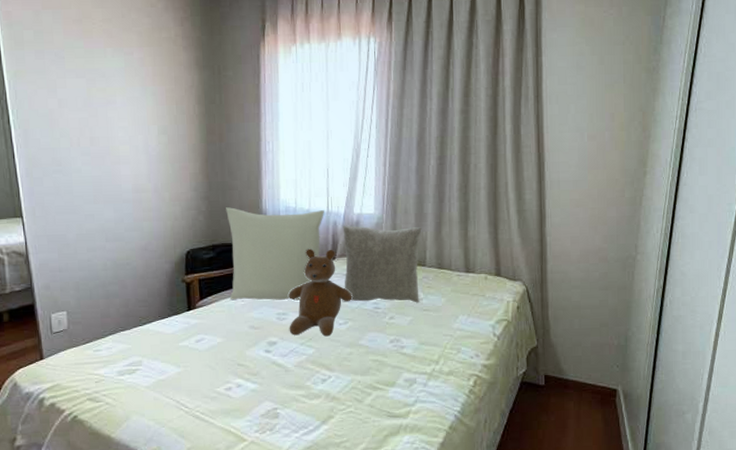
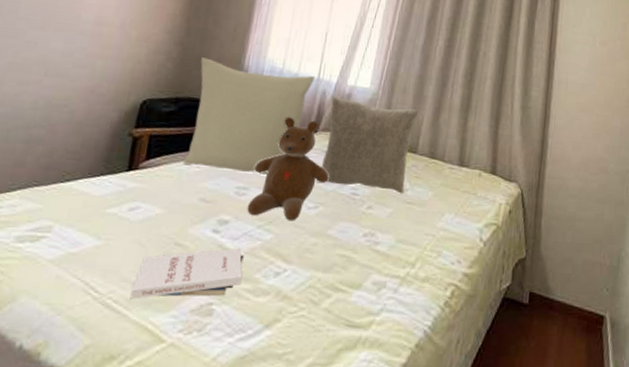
books: none [212,362,296,411] -> present [129,248,244,299]

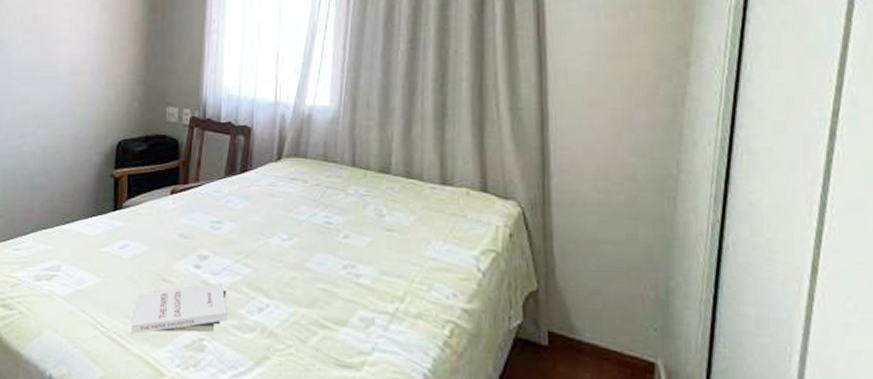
pillow: present [184,57,314,175] -> none [160,94,271,207]
stuffed bear: present [247,116,330,221] -> none [223,145,300,255]
pillow: present [316,96,419,194] -> none [287,119,387,220]

